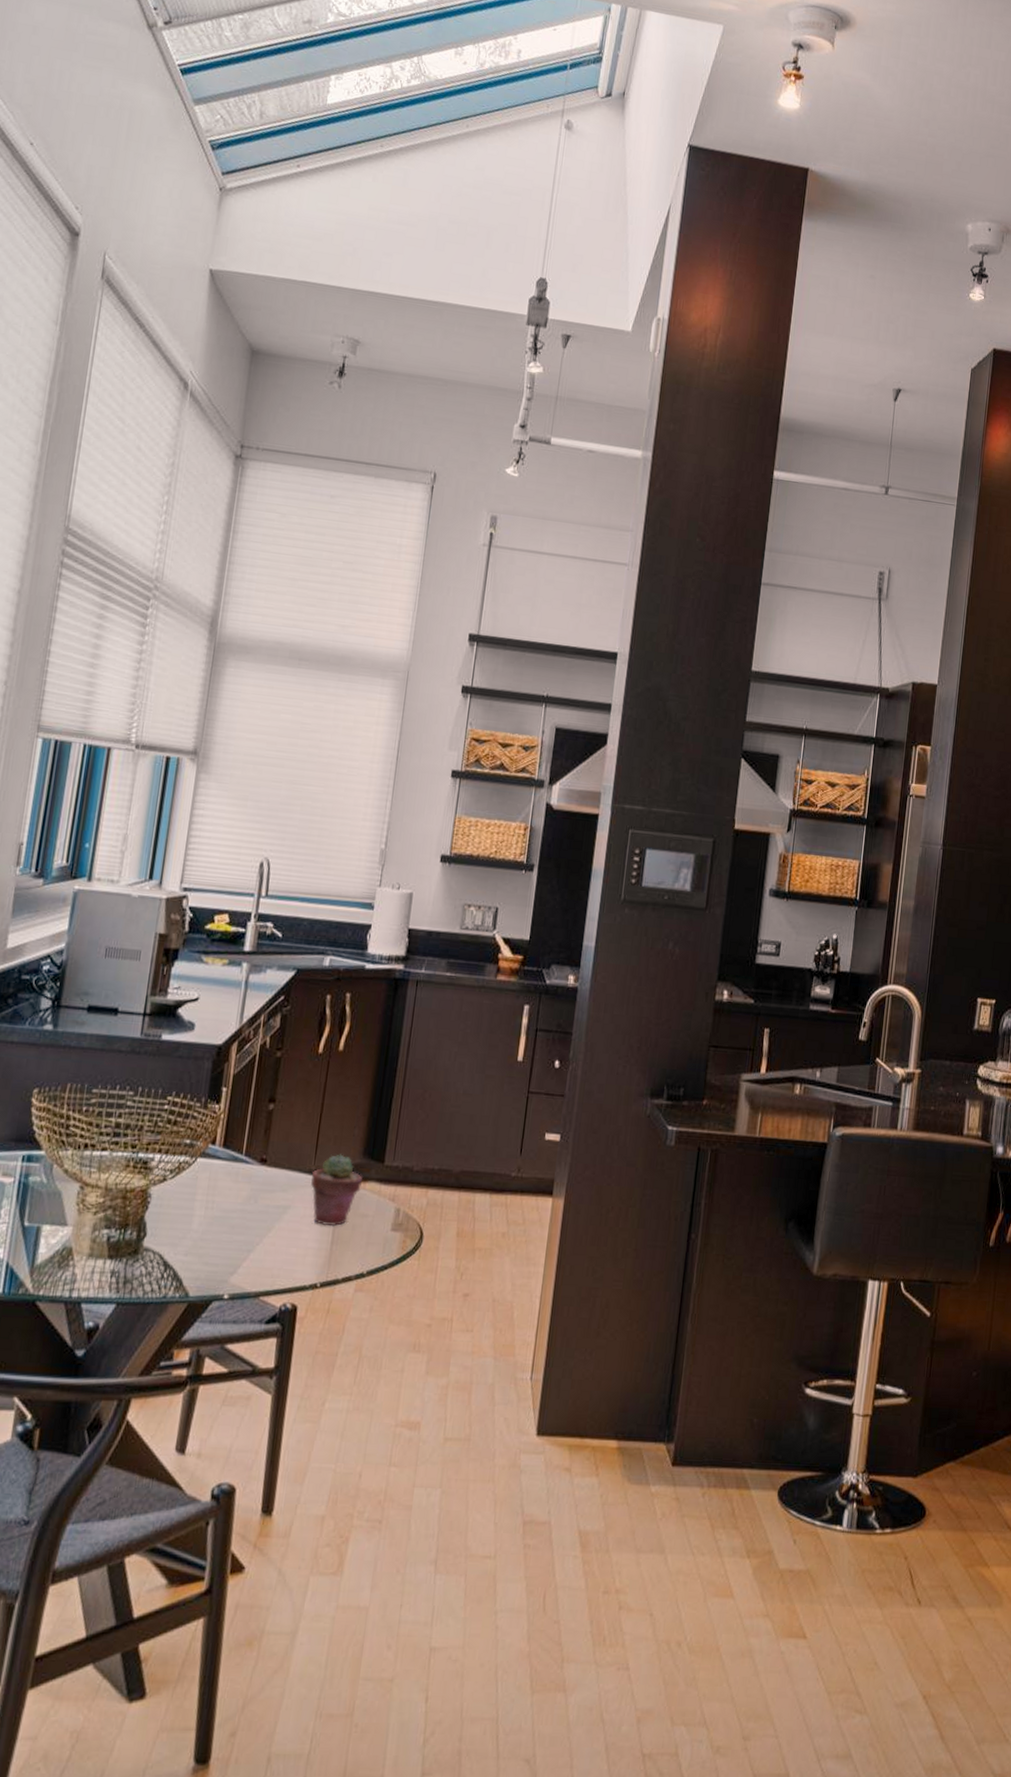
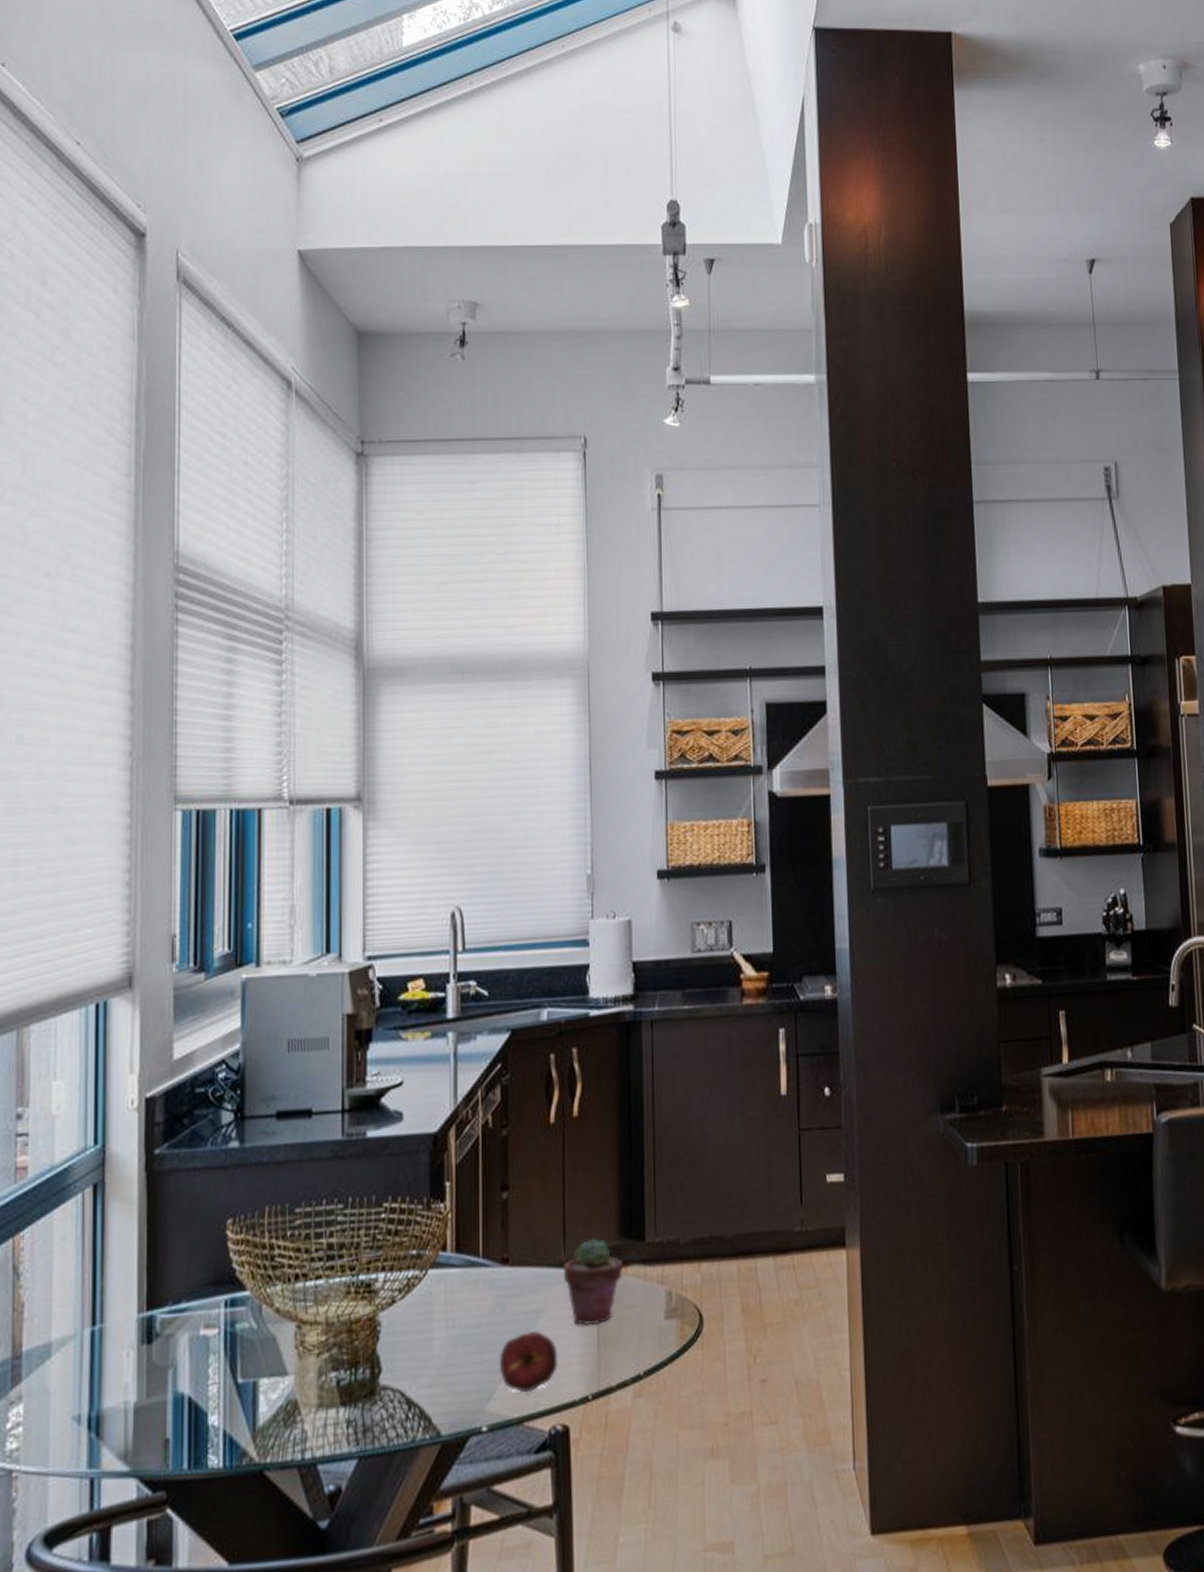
apple: none [245,1223,297,1273] -> present [499,1331,558,1393]

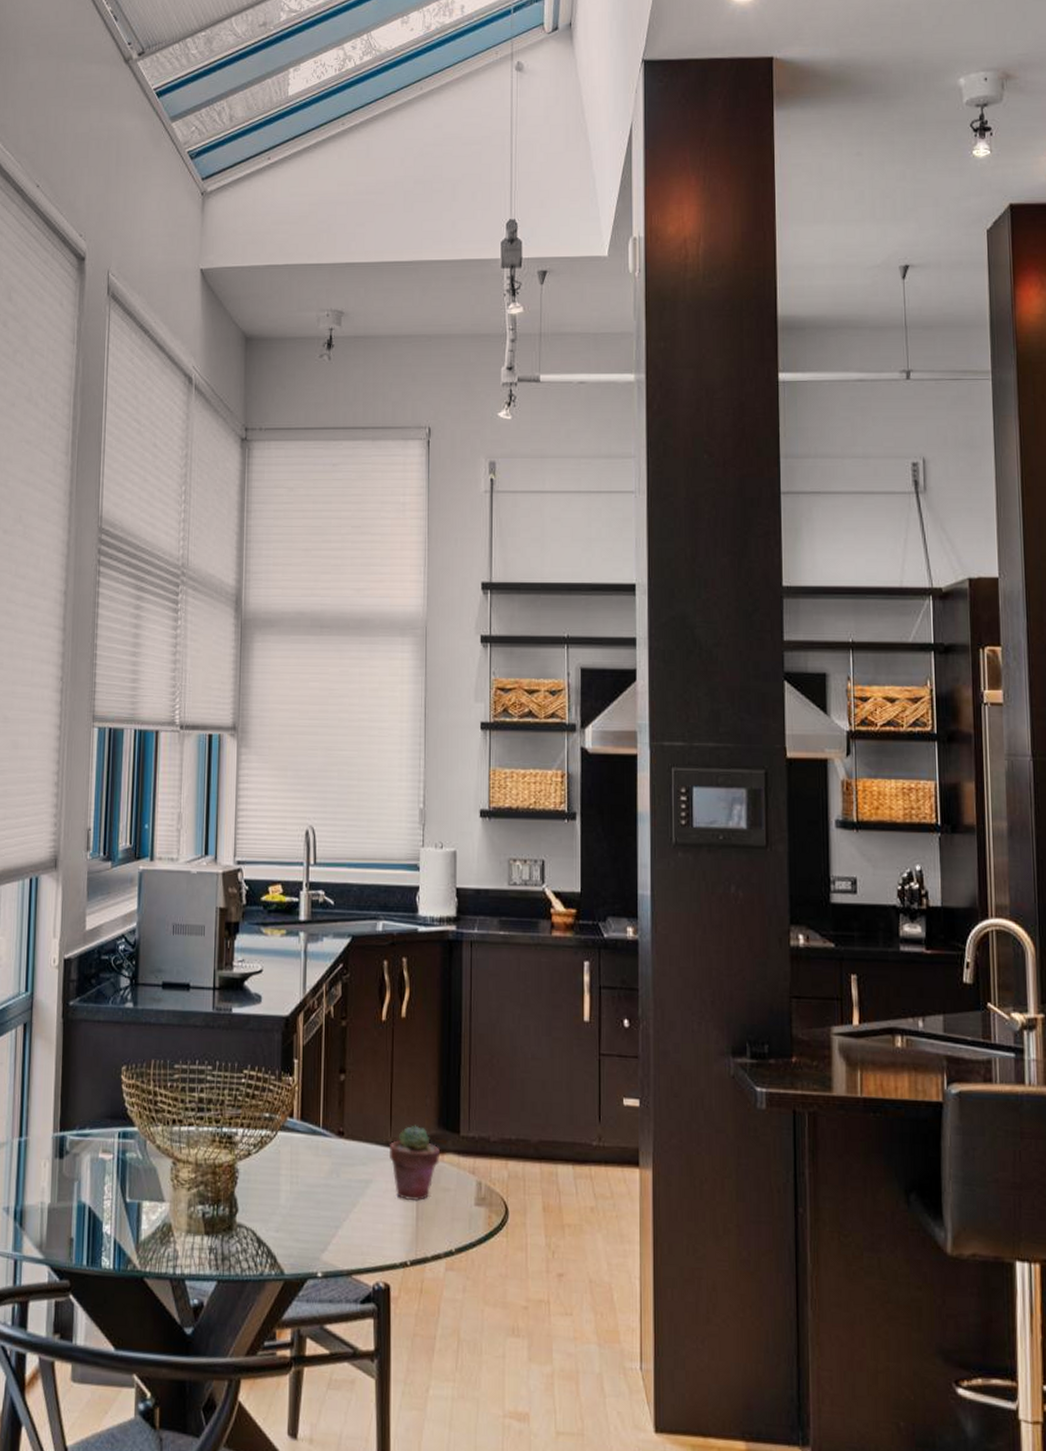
apple: present [499,1331,558,1393] -> none [333,1198,383,1250]

